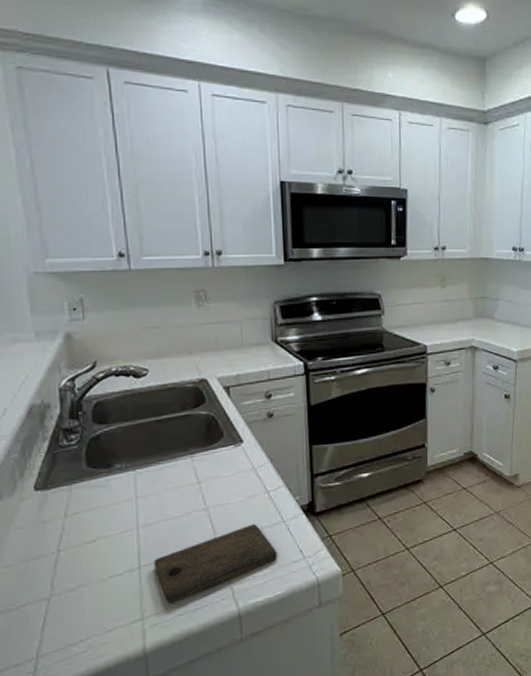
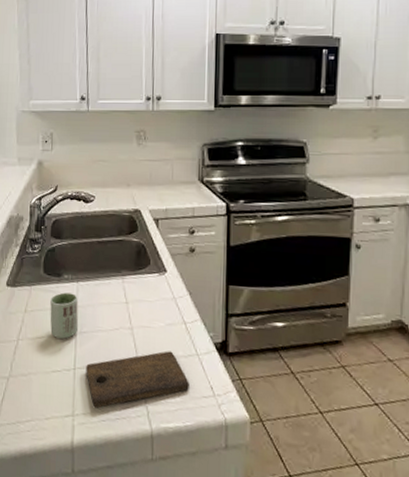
cup: none [99,483,139,539] -> present [50,292,78,339]

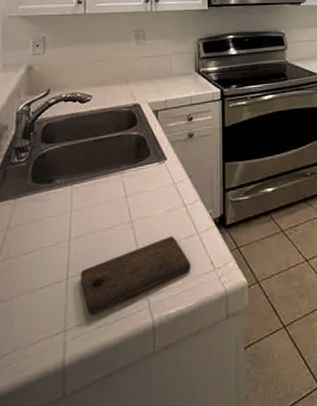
cup: present [50,292,78,339] -> none [38,197,72,250]

